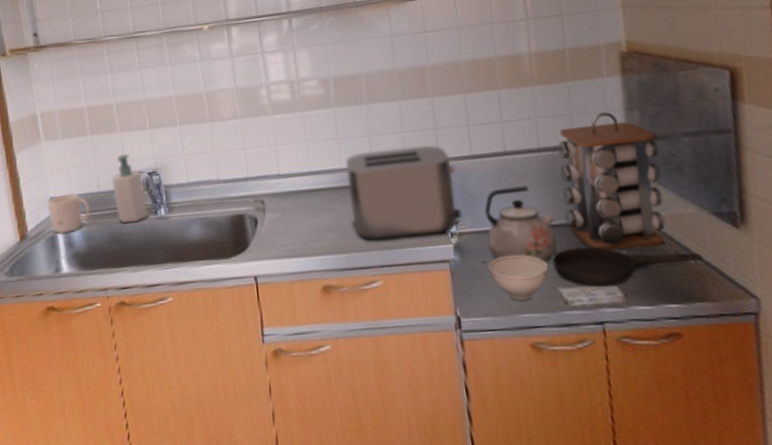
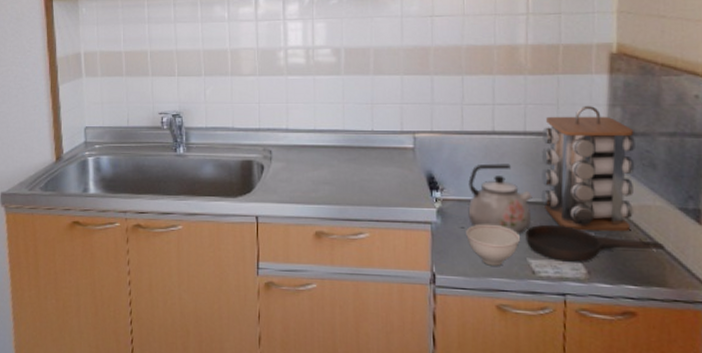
mug: present [45,192,91,234] -> none [80,124,119,159]
soap bottle: present [111,154,148,224] -> none [140,96,169,157]
toaster: present [345,144,462,241] -> none [347,117,447,199]

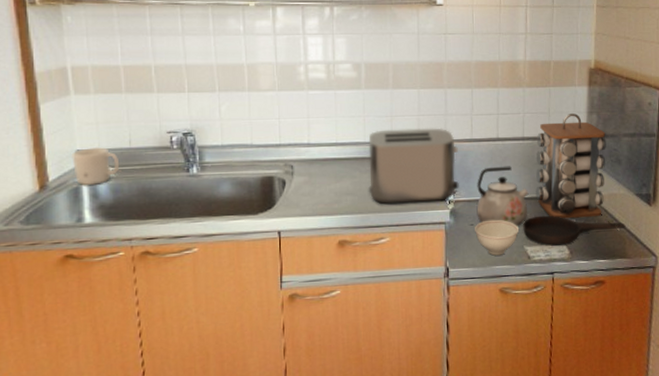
mug: none [80,124,119,159] -> present [70,146,120,185]
toaster: none [347,117,447,199] -> present [368,128,459,204]

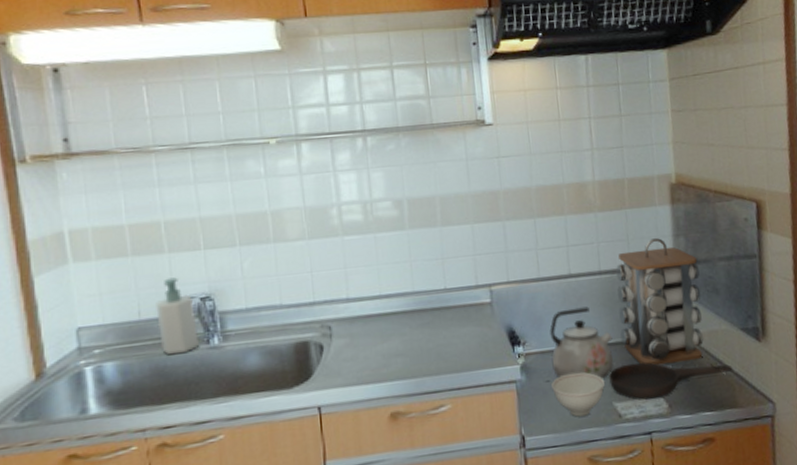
mug: present [70,146,120,185] -> none [70,321,129,369]
soap bottle: none [144,114,180,179] -> present [156,277,199,355]
toaster: present [368,128,459,204] -> none [417,267,529,364]

